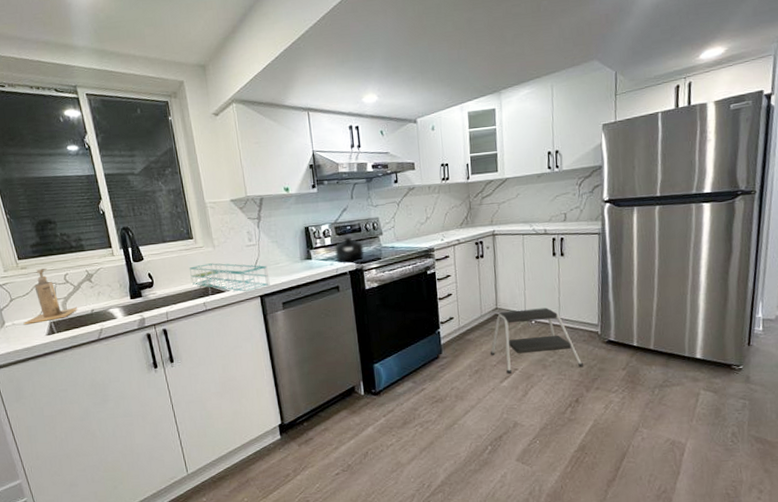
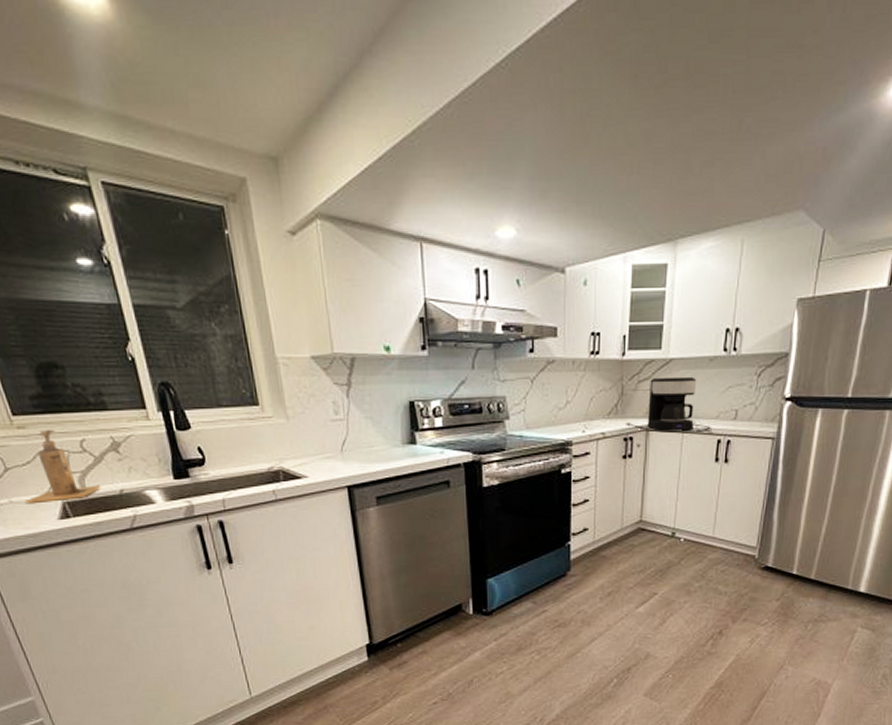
dish rack: present [188,263,270,293] -> none [253,439,361,482]
saucepan: present [334,237,365,263] -> none [446,419,485,452]
coffee maker: none [475,190,546,237] -> present [625,376,711,434]
step stool: present [490,307,583,374] -> none [627,523,733,598]

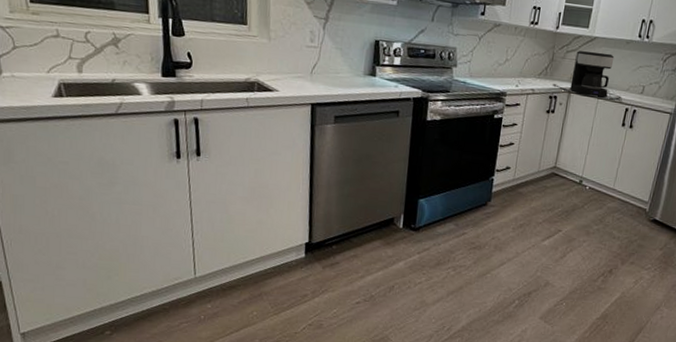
soap dispenser: present [25,429,102,504] -> none [25,18,97,82]

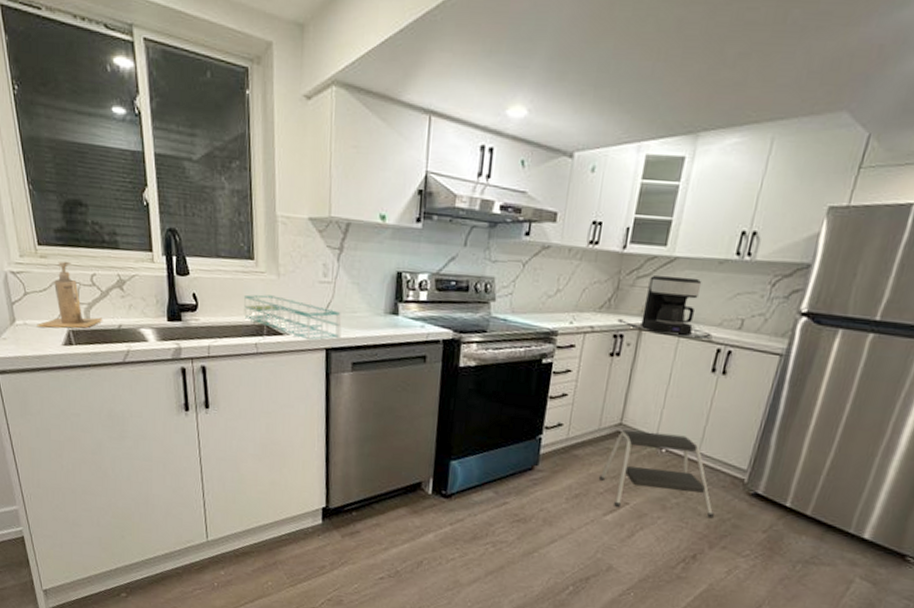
soap dispenser: none [25,18,97,82] -> present [37,261,103,329]
dish rack: none [236,55,326,98] -> present [243,295,342,342]
step stool: none [538,171,625,241] -> present [598,429,714,519]

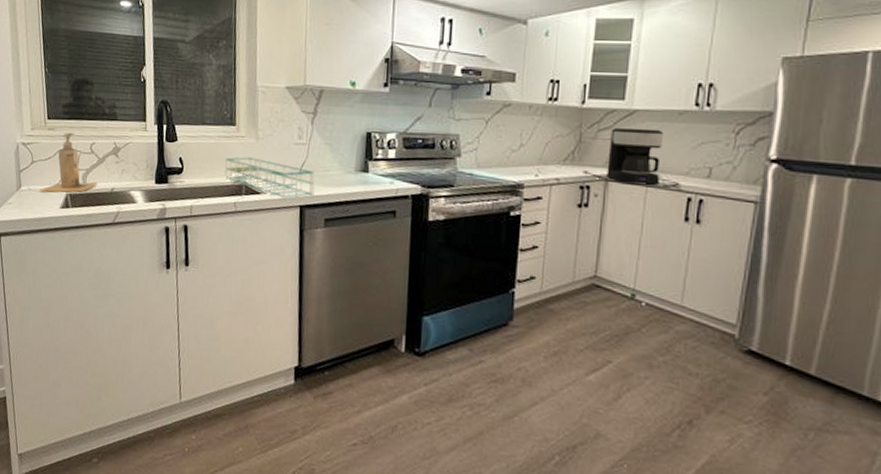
step stool: present [598,429,714,519] -> none [577,282,706,379]

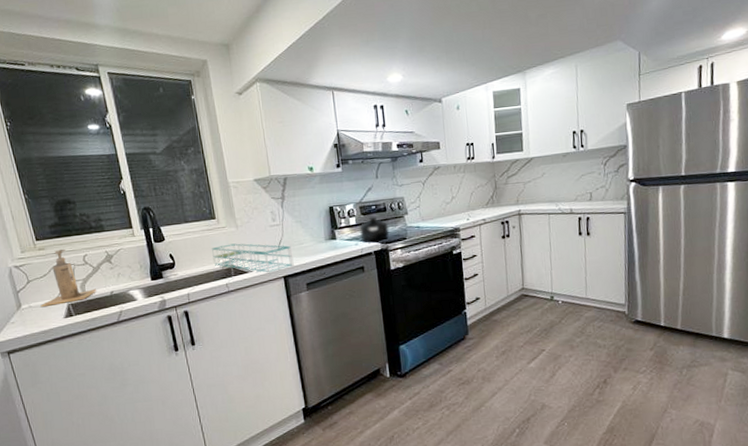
saucepan: none [397,152,435,185] -> present [359,217,390,243]
coffee maker: present [582,127,680,188] -> none [501,170,572,216]

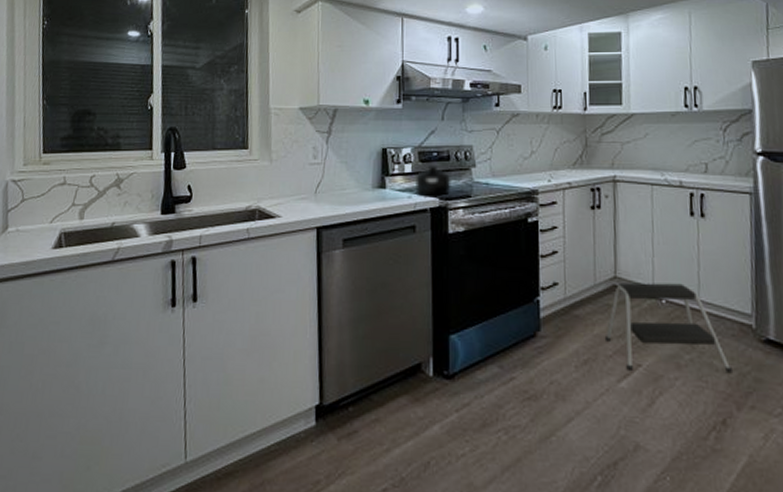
soap dispenser: present [40,249,97,308] -> none [29,166,97,233]
dish rack: present [211,243,294,274] -> none [236,180,332,222]
step stool: none [516,287,611,355] -> present [604,282,732,374]

